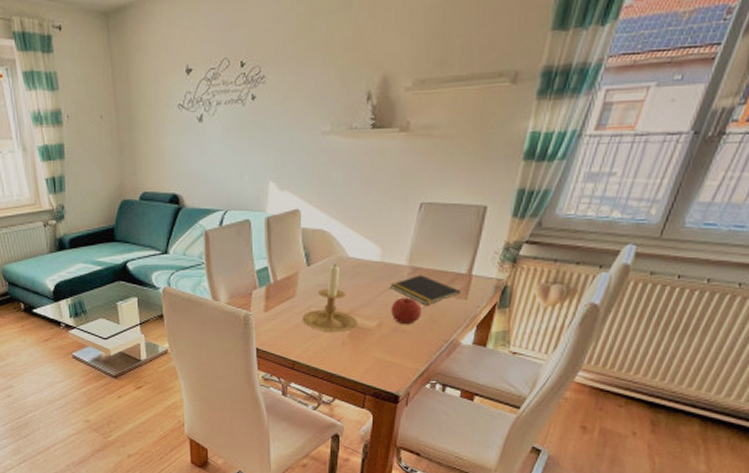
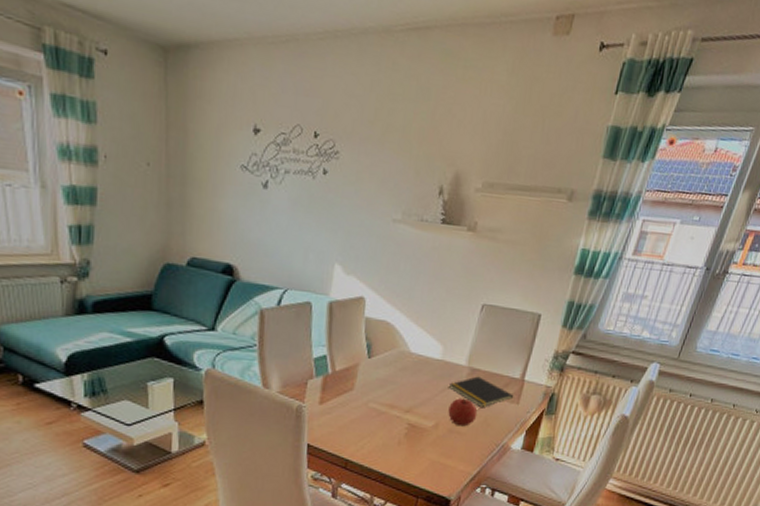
candle holder: present [302,263,359,333] -> none [358,358,416,432]

